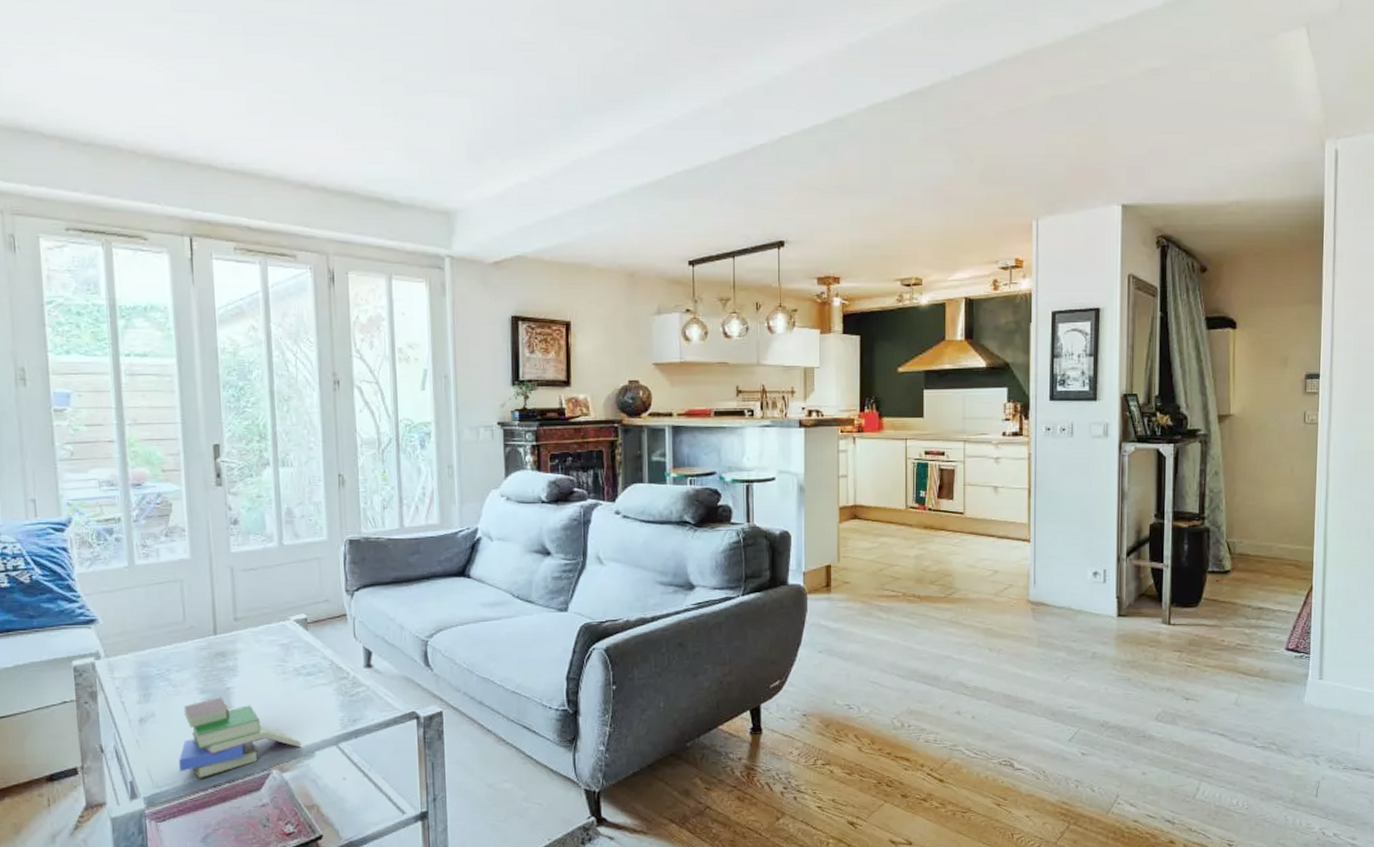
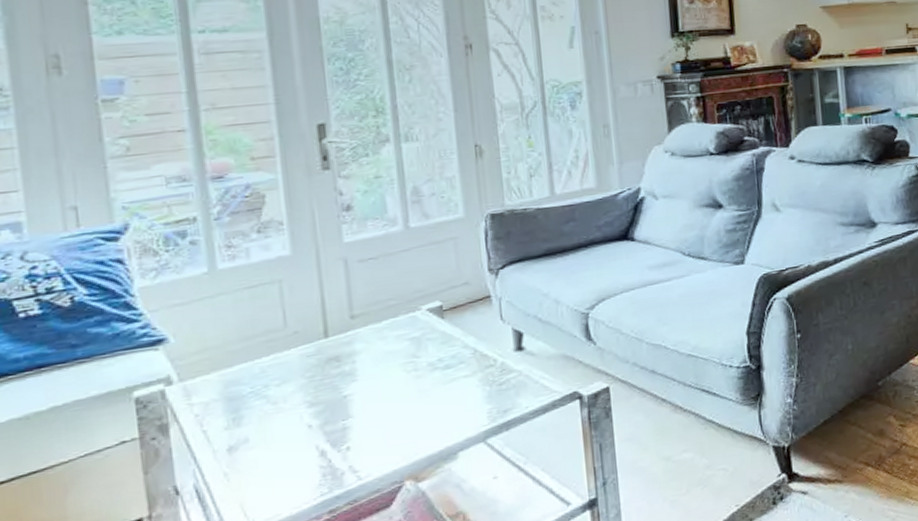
book: present [179,697,302,779] -> none [282,407,441,507]

